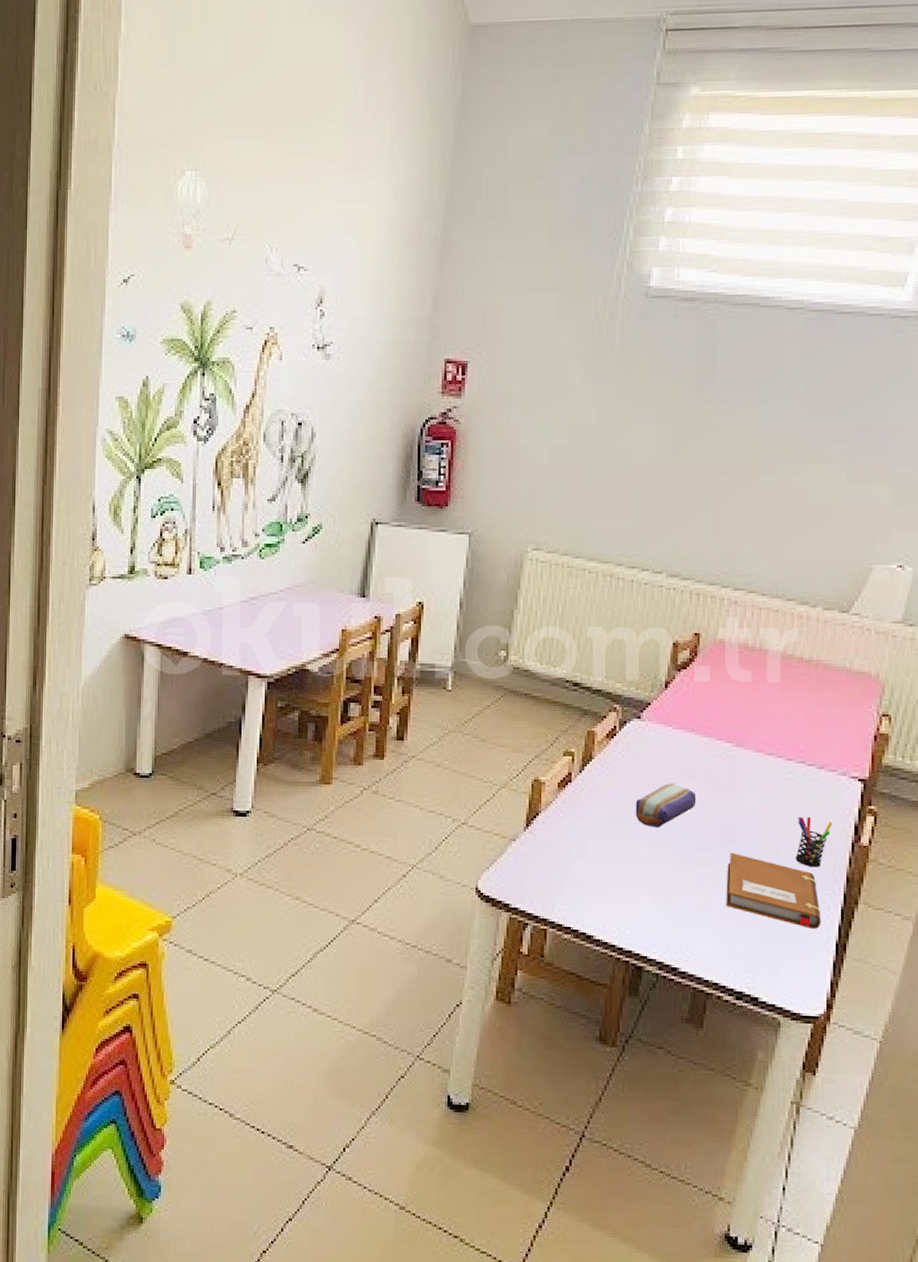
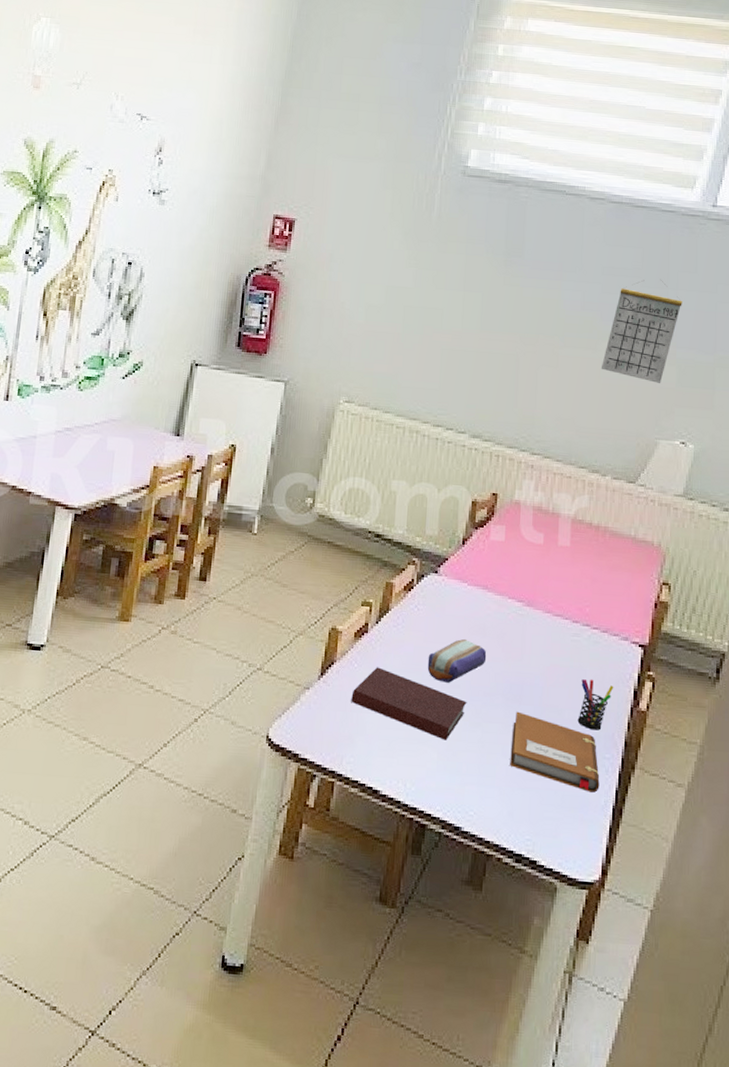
notebook: none [559,815,678,884] -> present [351,667,467,741]
calendar: none [806,391,895,504] -> present [601,279,682,383]

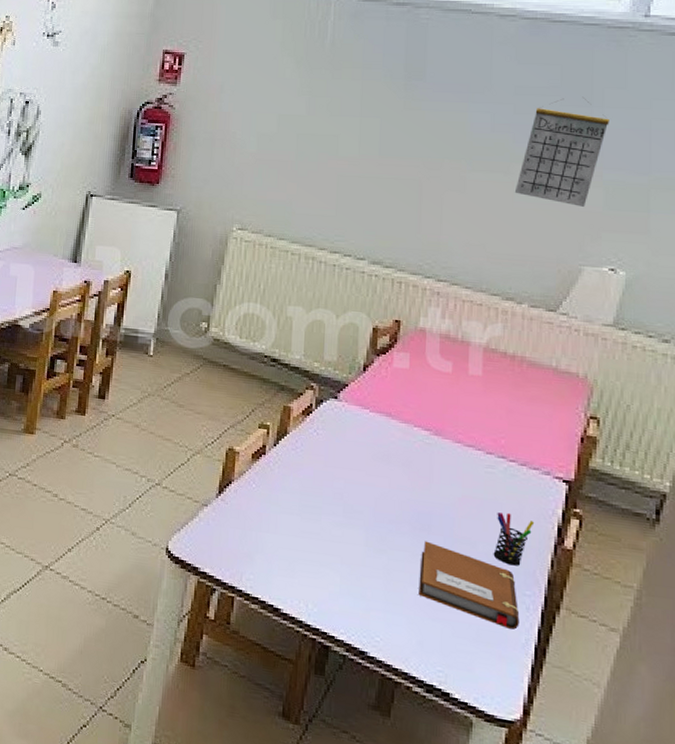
notebook: present [351,667,467,741] -> none [250,488,371,565]
pencil case: present [427,639,487,683] -> none [328,465,392,508]

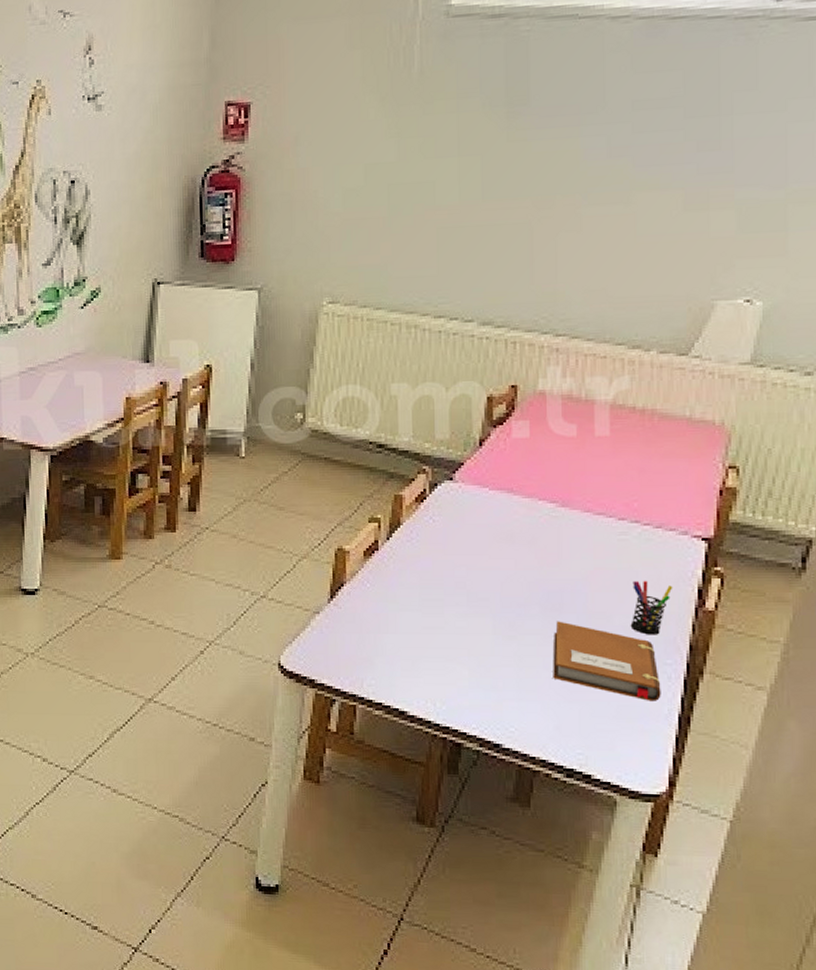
calendar: present [514,96,609,207] -> none [636,104,740,233]

